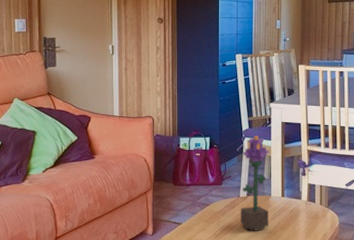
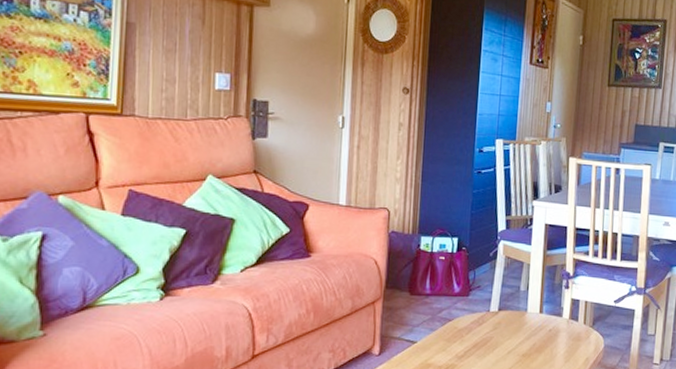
potted flower: present [241,135,269,231] -> none [489,238,528,353]

